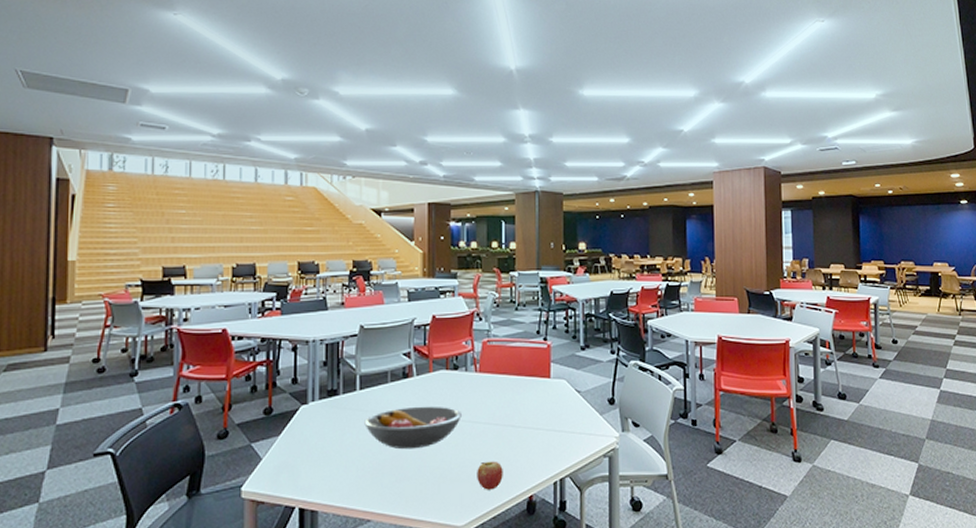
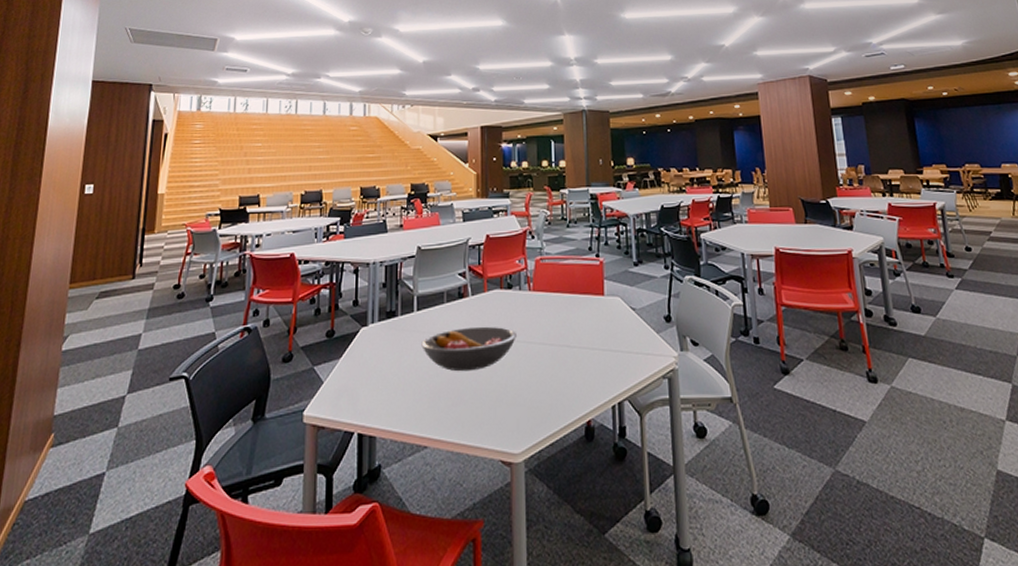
fruit: present [477,461,503,490] -> none [533,383,560,415]

